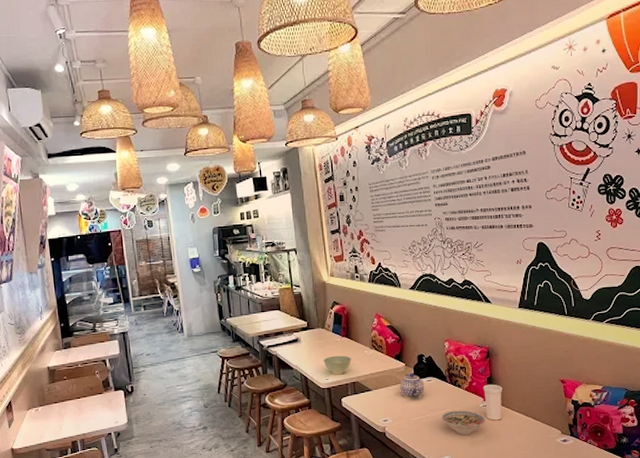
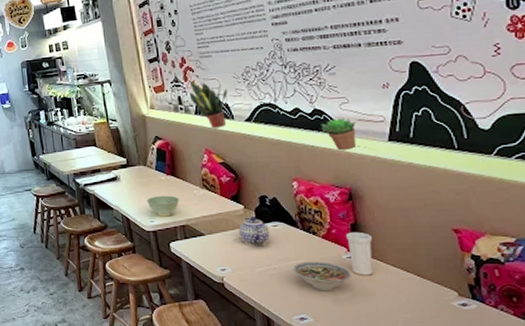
potted plant: none [364,251,396,295] -> present [188,80,227,129]
succulent plant: none [469,288,495,316] -> present [321,118,357,151]

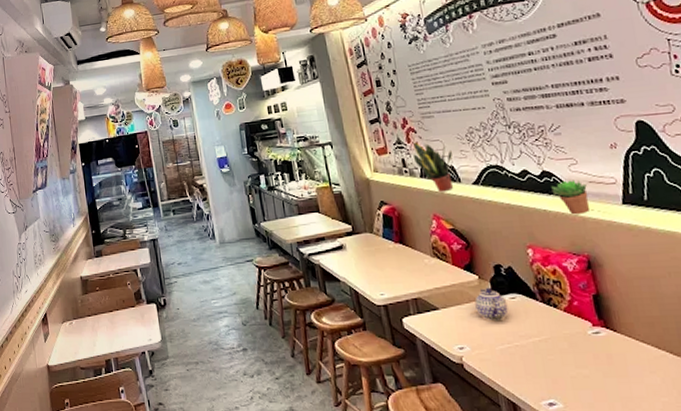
bowl: present [146,195,179,217] -> none [375,265,410,289]
soup bowl: present [293,261,351,291] -> none [536,338,599,372]
cup: present [345,231,373,276] -> none [588,303,622,353]

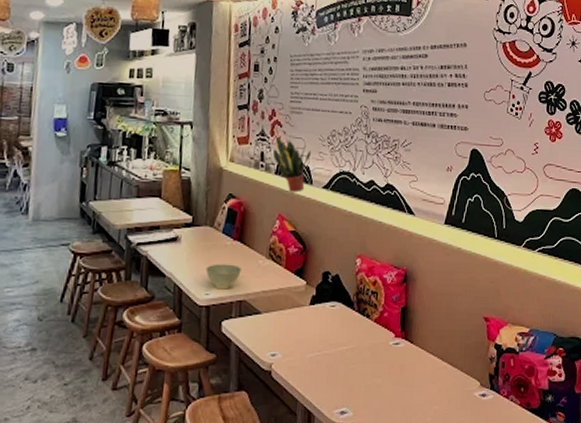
bowl: none [375,265,410,289] -> present [205,263,241,290]
teapot: present [474,287,509,322] -> none [296,293,327,329]
succulent plant: present [551,180,591,215] -> none [390,195,420,230]

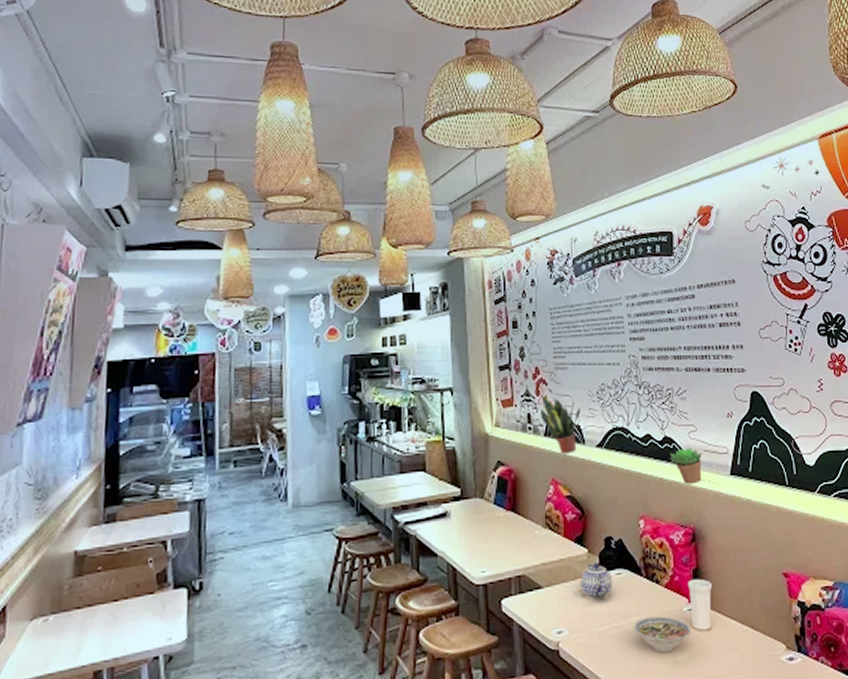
bowl: present [205,263,241,290] -> none [479,537,517,565]
teapot: none [296,293,327,329] -> present [581,561,613,601]
soup bowl: none [342,347,395,381] -> present [634,616,691,653]
succulent plant: none [390,195,420,230] -> present [670,447,702,485]
cup: none [395,316,418,364] -> present [687,578,712,631]

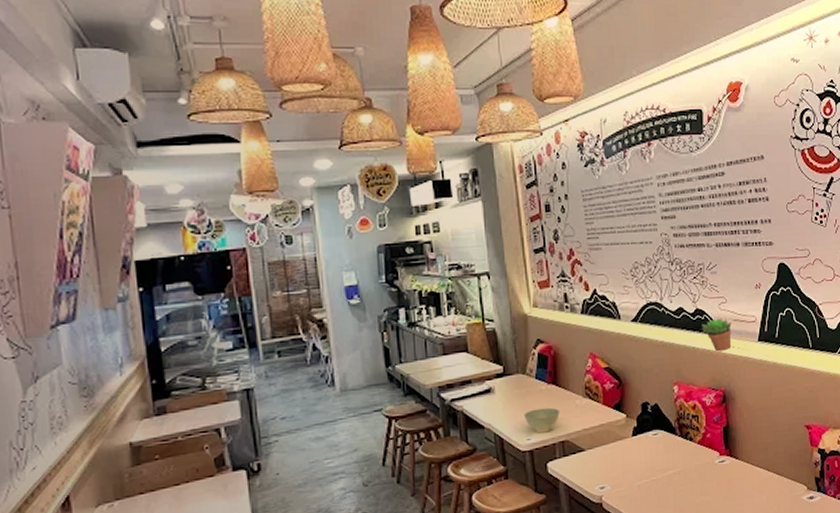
bowl: none [479,537,517,565] -> present [524,407,560,433]
potted plant: present [539,395,580,454] -> none [575,275,615,330]
teapot: present [581,561,613,601] -> none [620,425,650,459]
soup bowl: present [634,616,691,653] -> none [670,468,722,500]
cup: present [687,578,712,631] -> none [718,434,741,479]

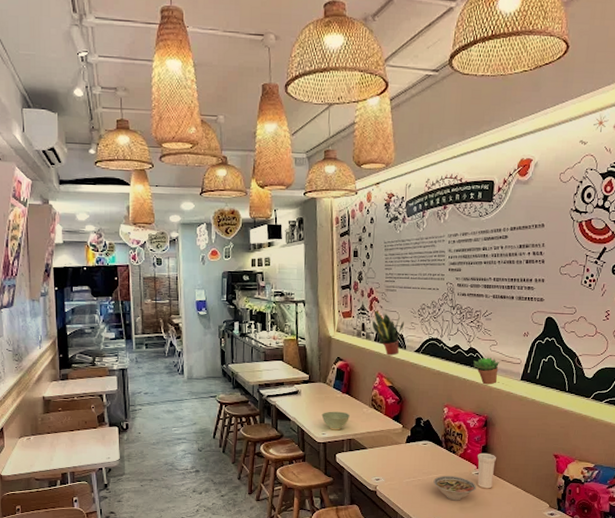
potted plant: none [575,275,615,330] -> present [371,310,404,356]
soup bowl: none [670,468,722,500] -> present [433,475,476,501]
cup: none [718,434,741,479] -> present [477,452,496,489]

